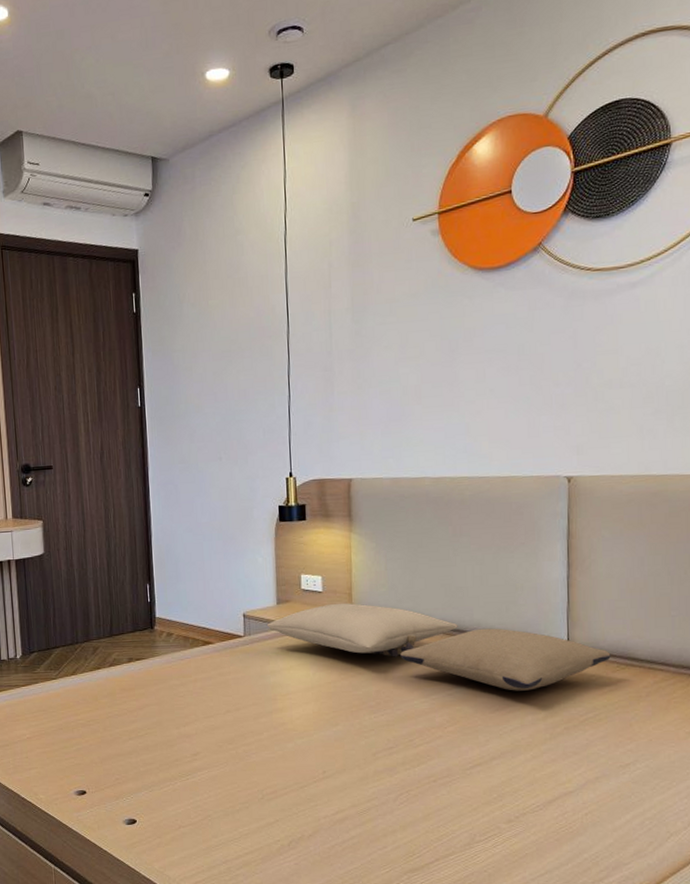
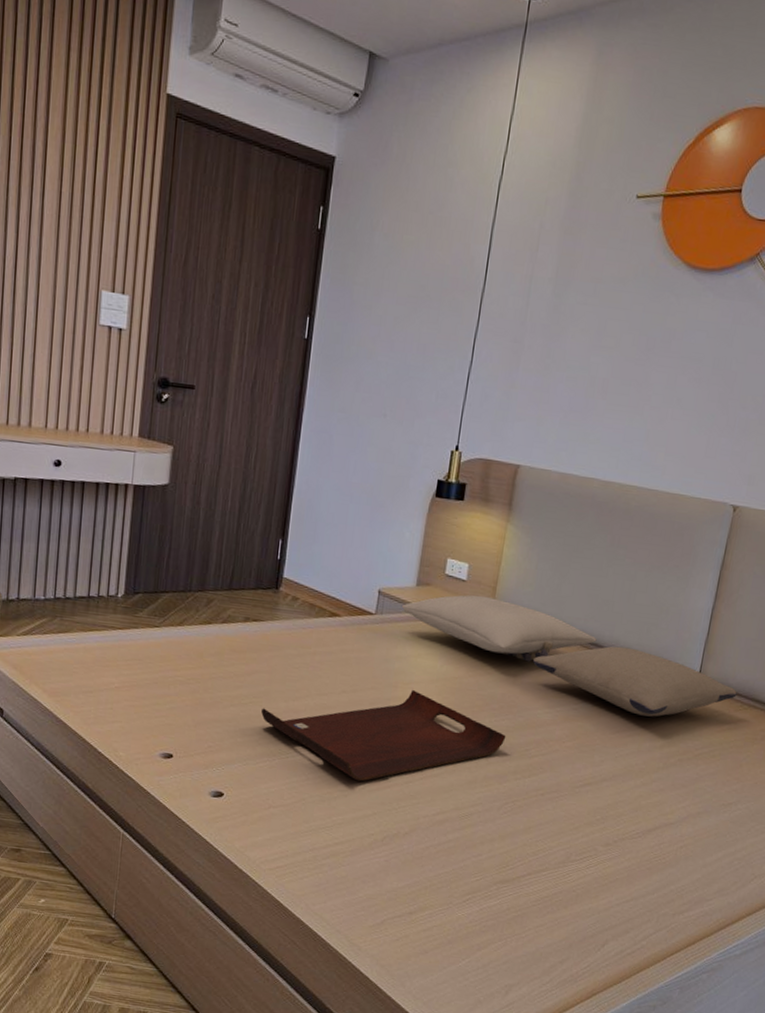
serving tray: none [157,700,388,792] -> present [261,690,506,782]

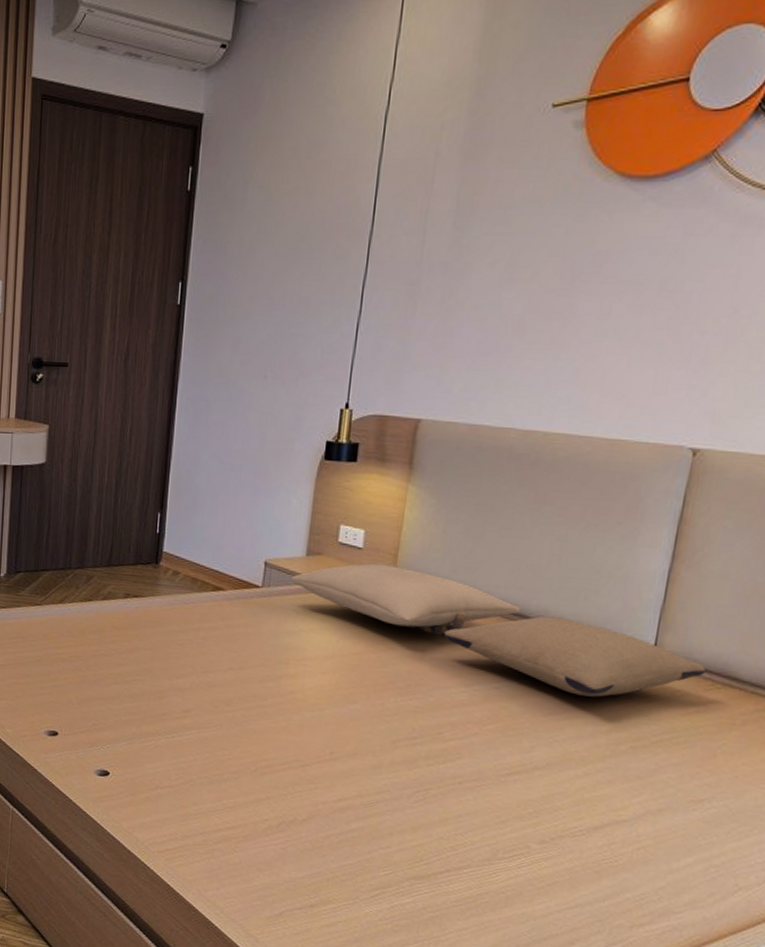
serving tray: present [261,690,506,782] -> none [145,667,415,764]

